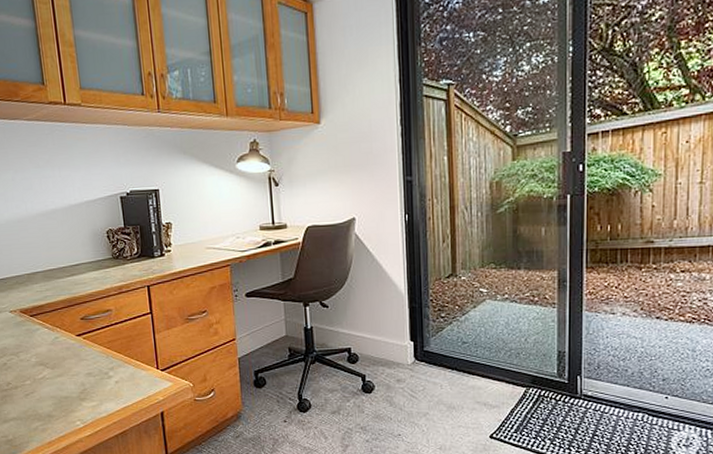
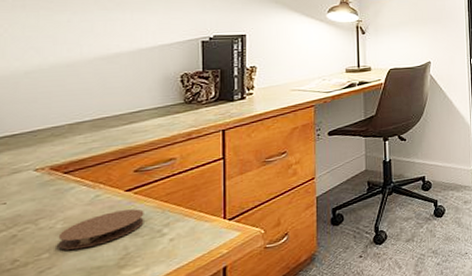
coaster: none [34,352,94,381] -> present [58,209,144,250]

